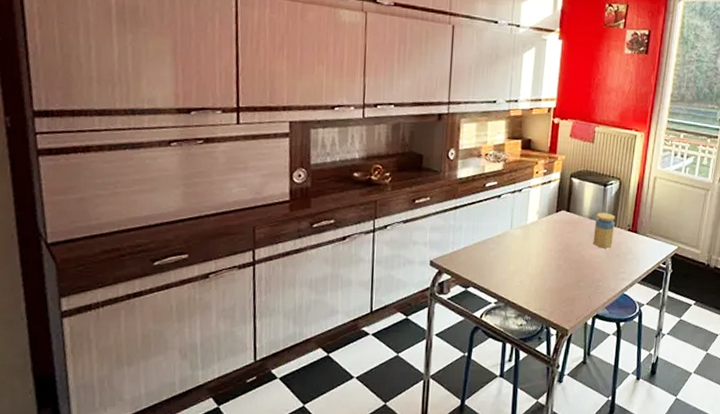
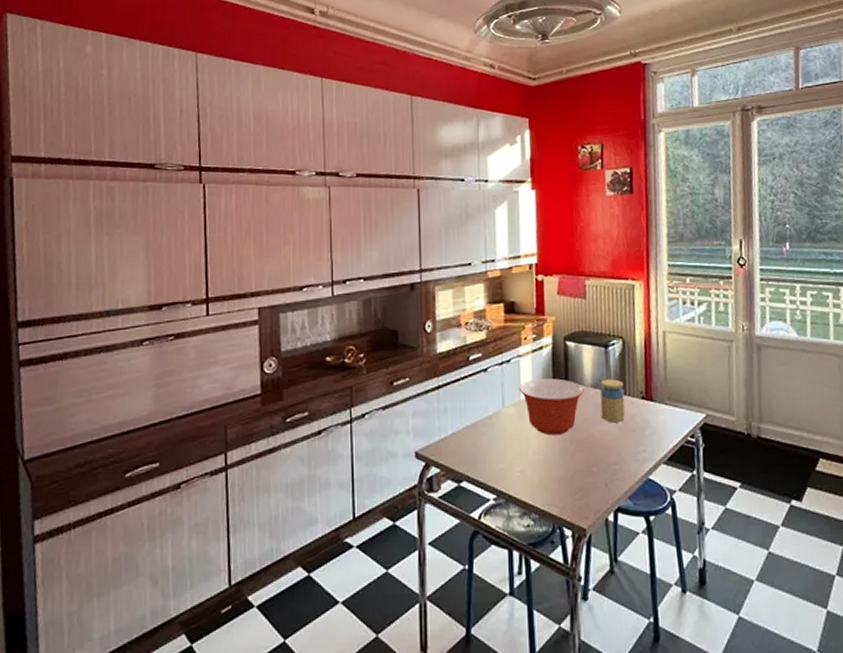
mixing bowl: none [526,207,582,255] -> present [518,378,584,436]

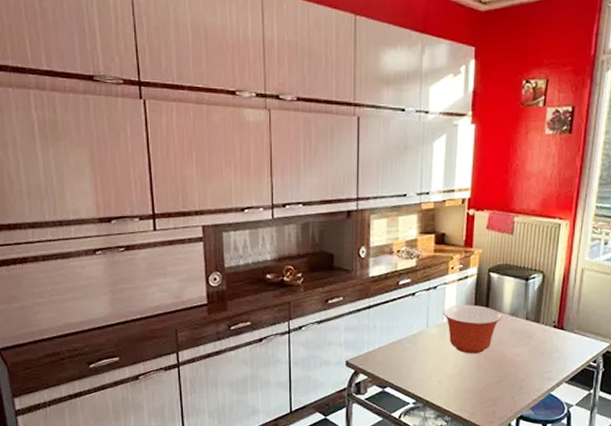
jar: present [600,379,625,423] -> none [515,308,539,346]

